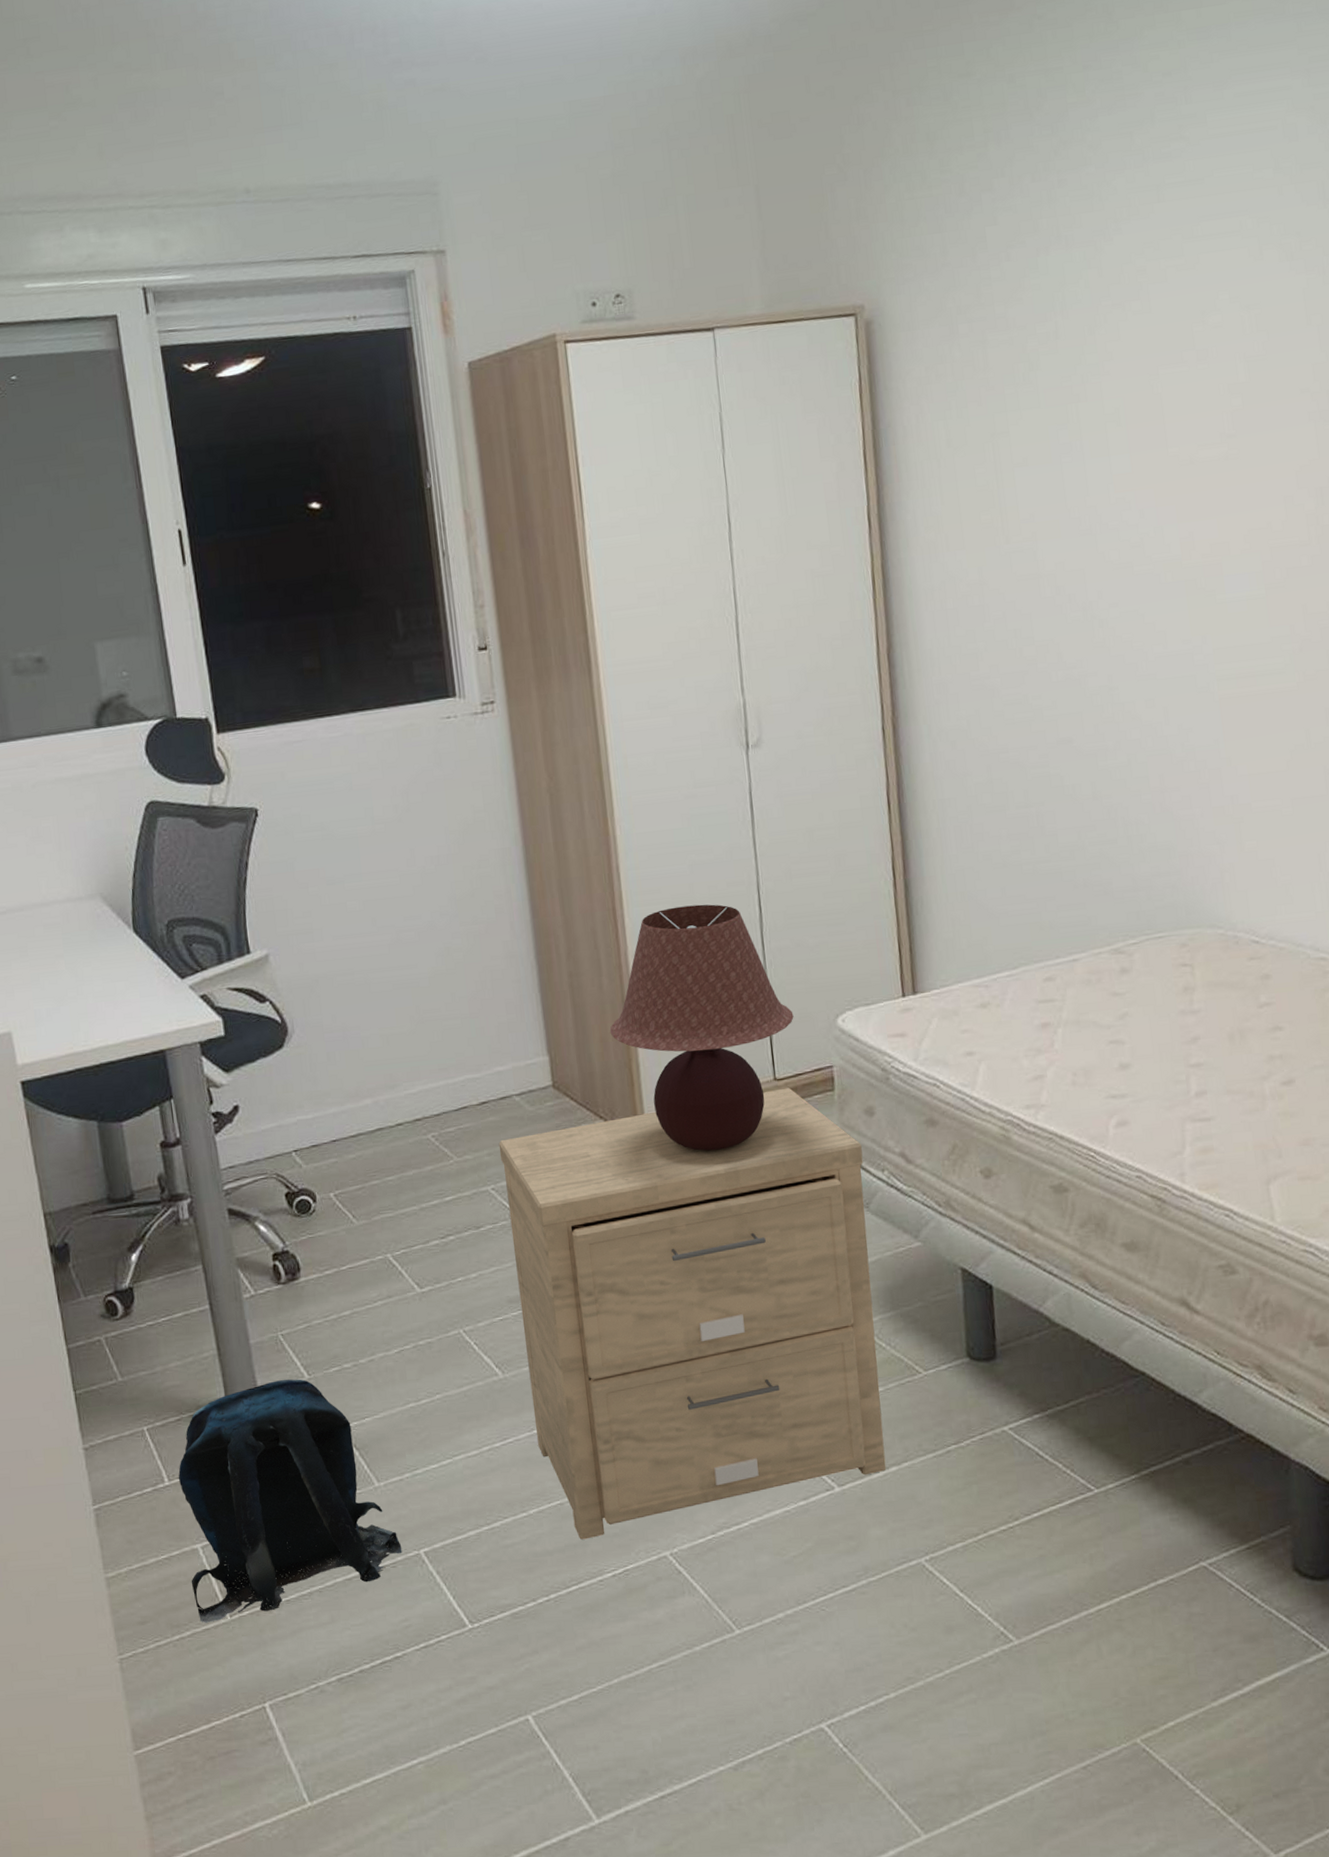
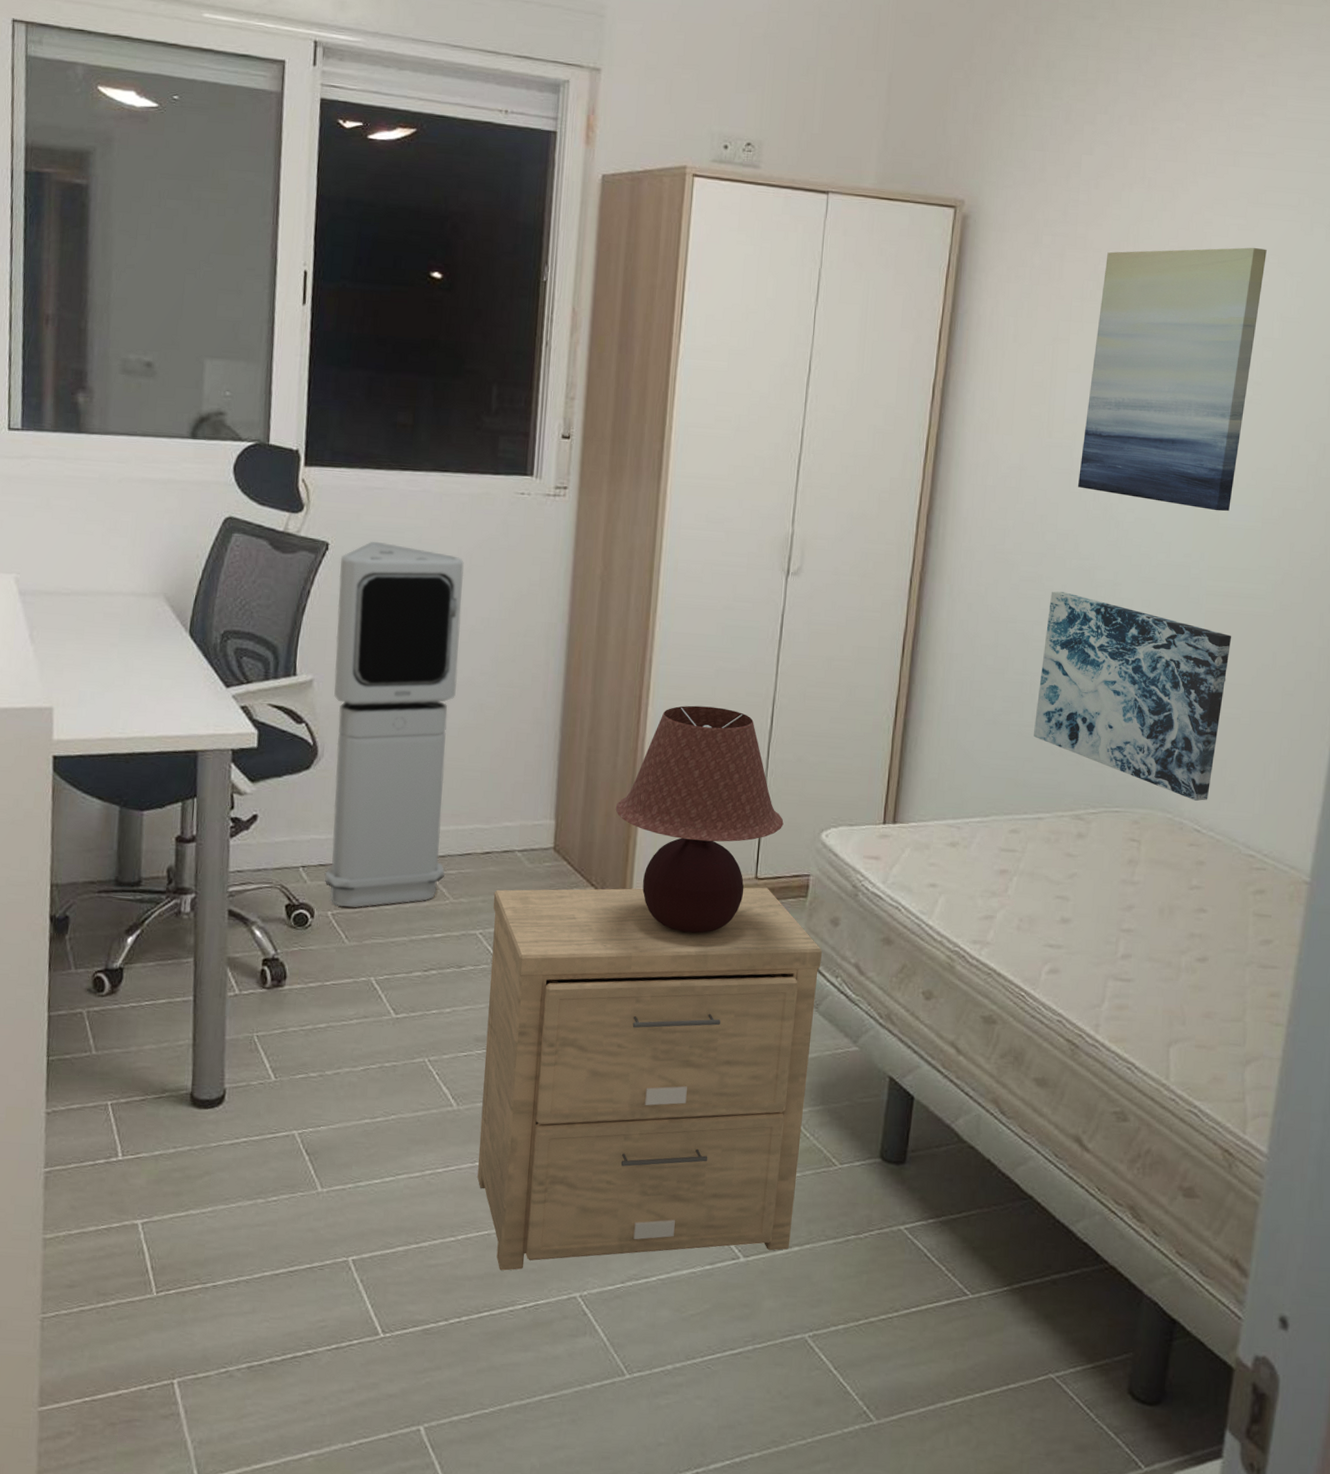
backpack: present [178,1379,402,1623] -> none [125,1077,332,1296]
air purifier: none [272,796,444,1185] -> present [325,541,464,908]
wall art: none [1034,286,1226,592] -> present [1078,247,1267,511]
wall art: none [1041,708,1261,910] -> present [1034,591,1231,801]

